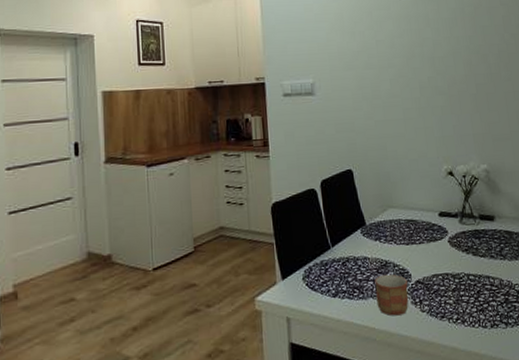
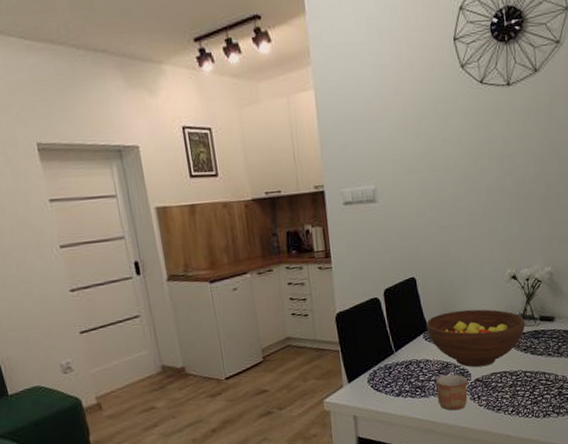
fruit bowl: none [363,204,465,268] -> present [426,309,526,368]

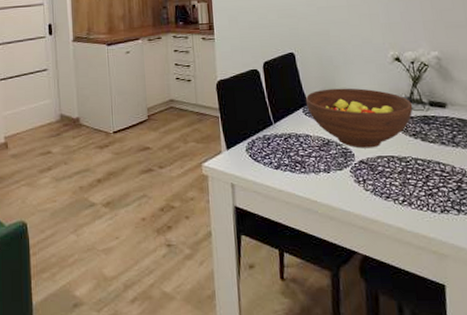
mug: present [436,374,468,411] -> none [316,152,352,192]

